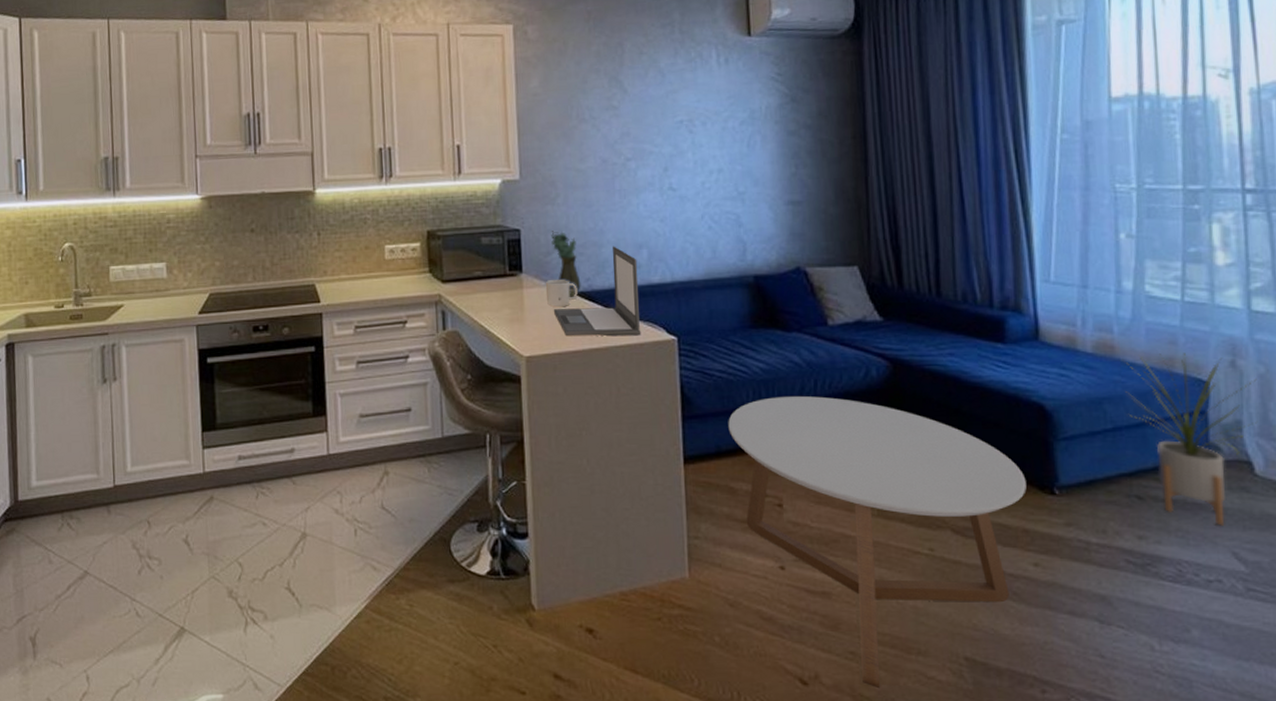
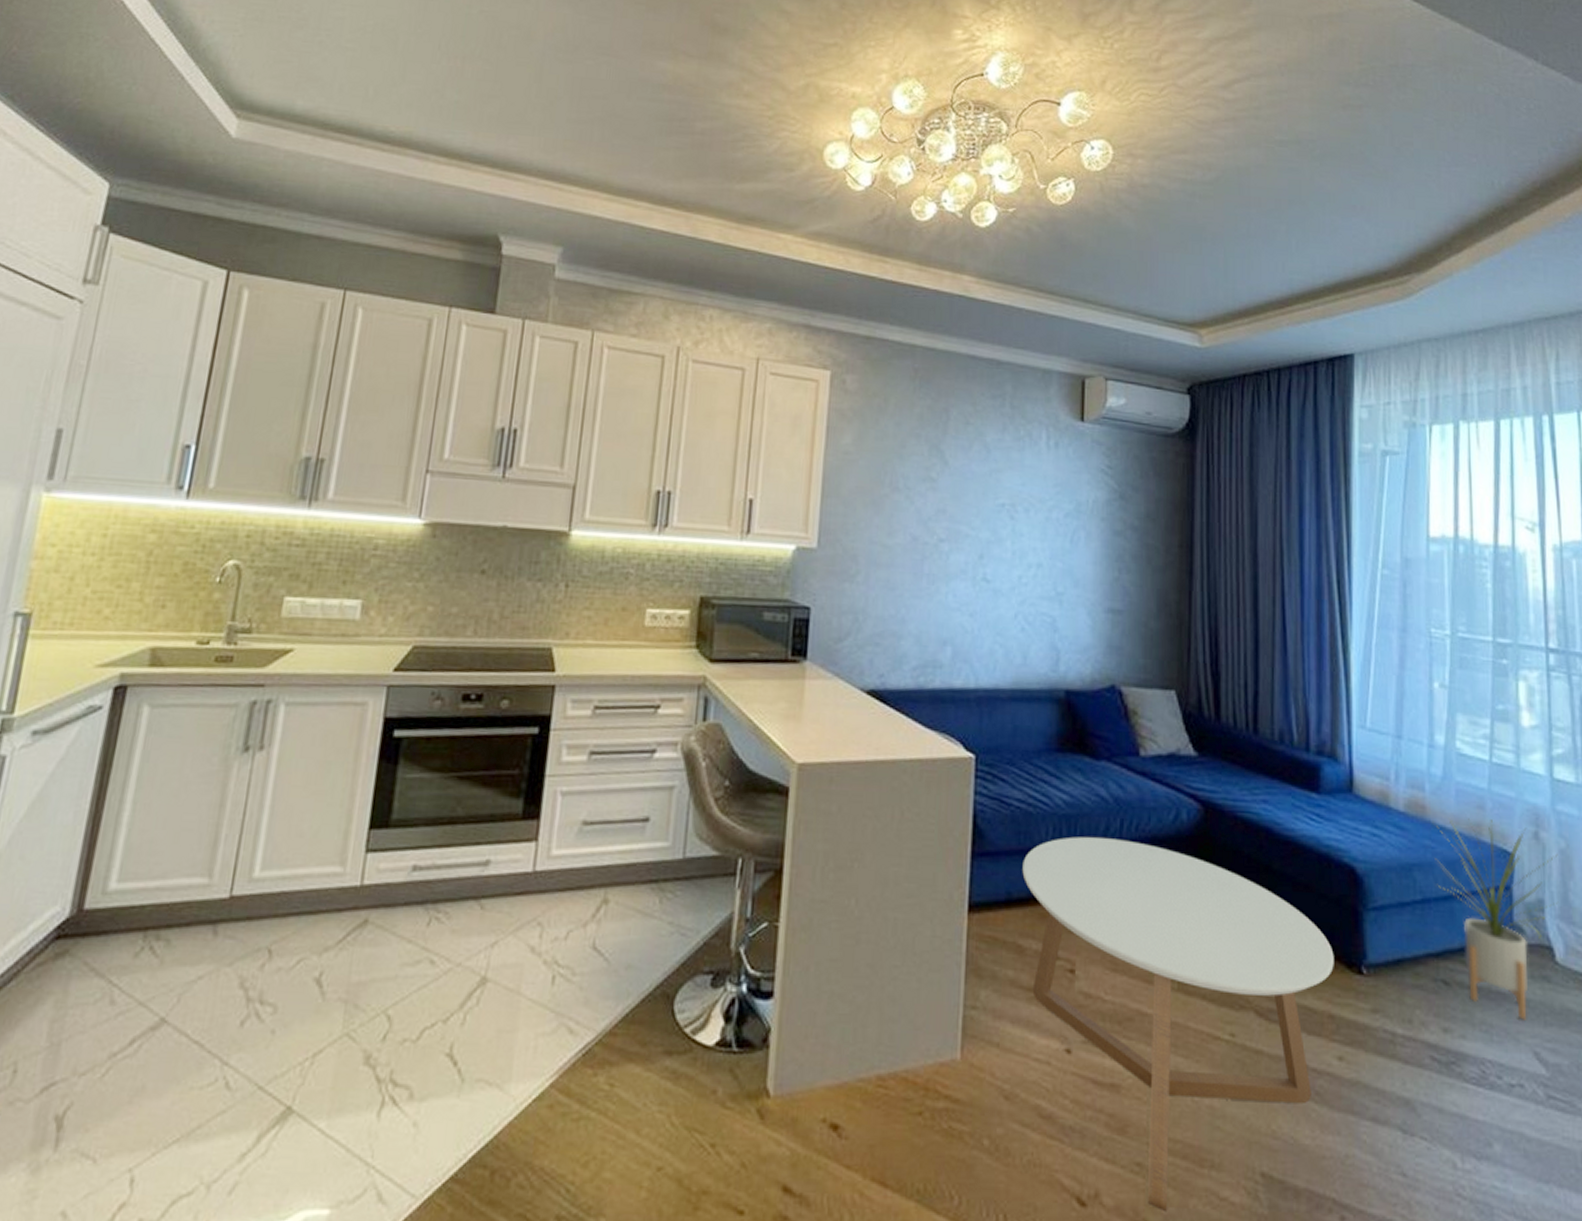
mug: present [545,279,578,308] -> none [831,671,868,707]
vase: present [551,231,581,297] -> none [845,613,873,695]
laptop: present [553,246,641,337] -> none [837,639,939,748]

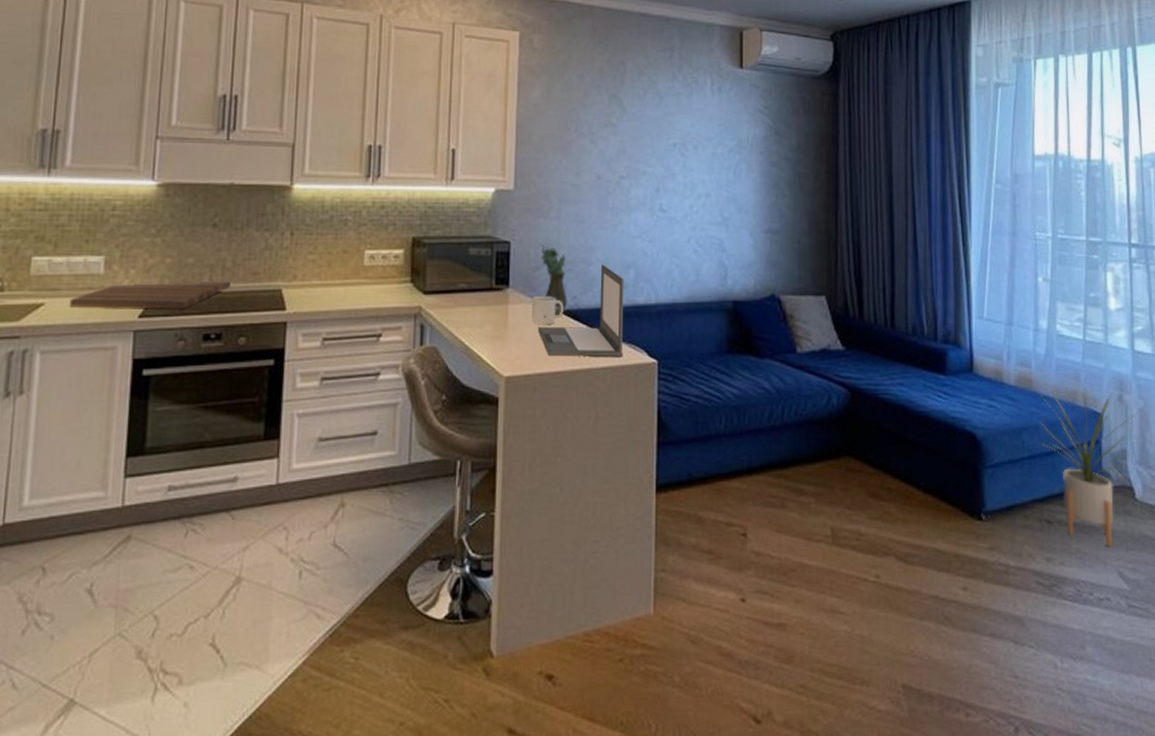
cutting board: none [320,631,496,665] -> present [69,279,230,310]
mug: none [831,671,868,707] -> present [531,295,564,326]
laptop: none [837,639,939,748] -> present [537,264,624,357]
vase: none [845,613,873,695] -> present [541,245,568,315]
coffee table: present [1022,836,1334,1213] -> none [701,423,959,723]

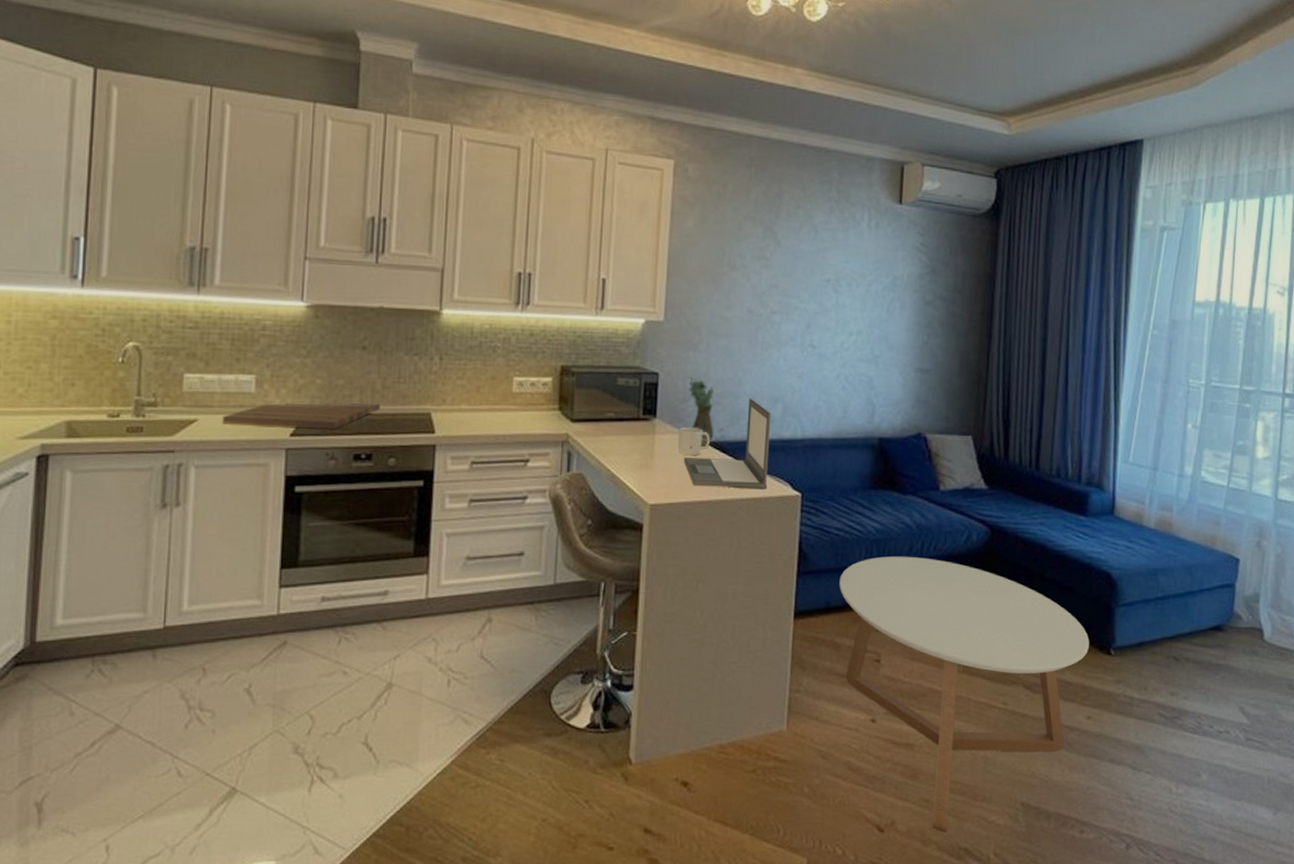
coffee table: none [701,423,959,723] -> present [839,556,1089,834]
house plant: present [1039,387,1138,547] -> none [1176,532,1275,684]

